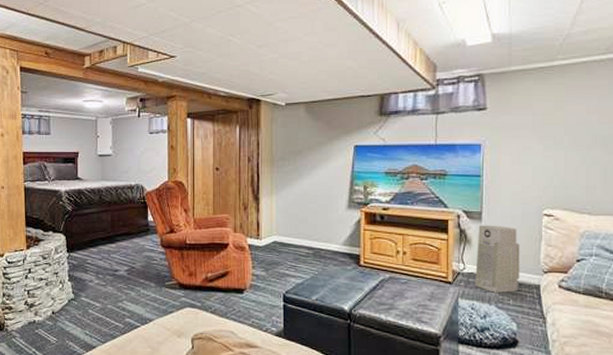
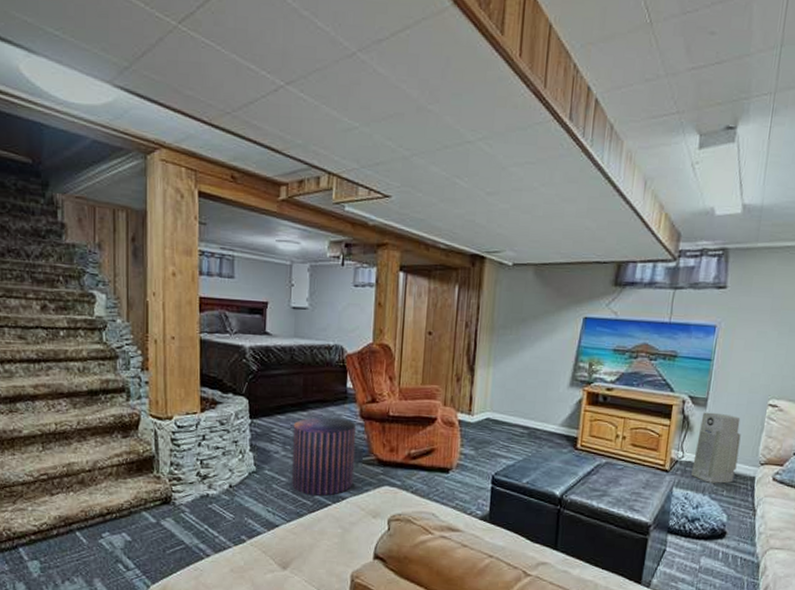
stool: none [104,248,159,318] -> present [291,417,357,496]

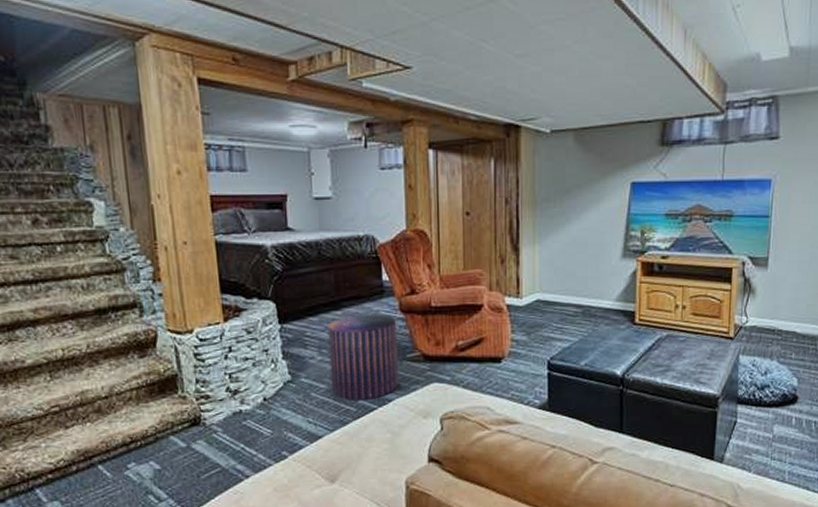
air purifier: present [691,412,741,484] -> none [757,272,806,347]

